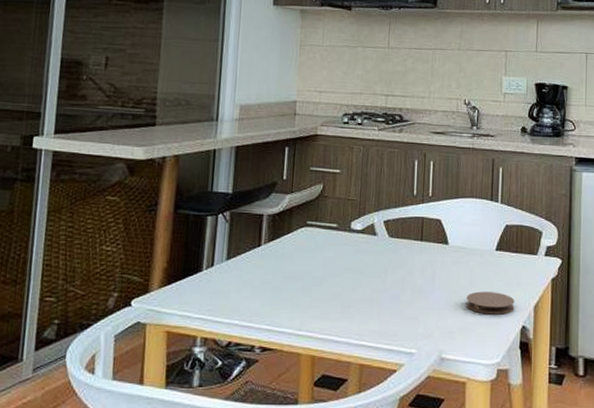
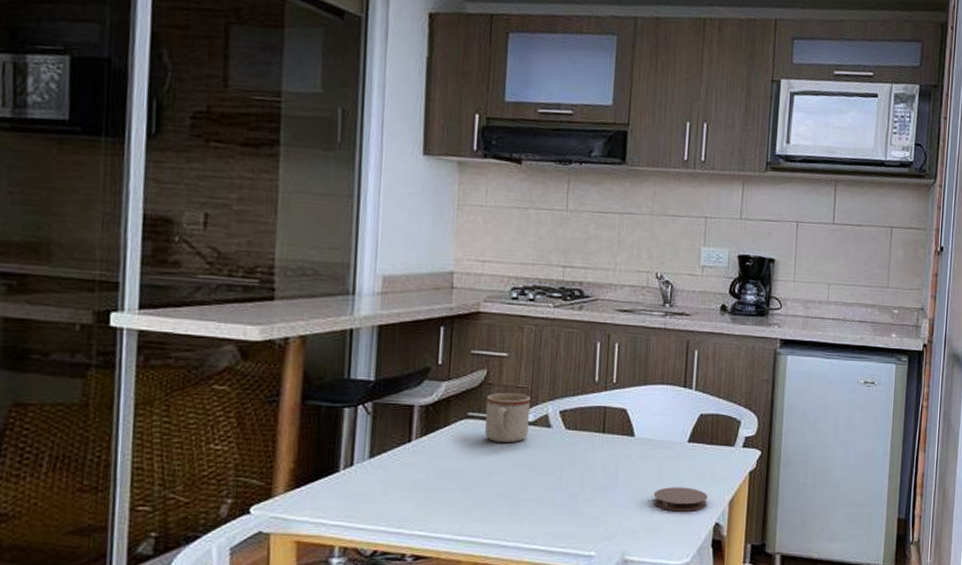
mug: none [321,204,359,249] -> present [485,392,530,443]

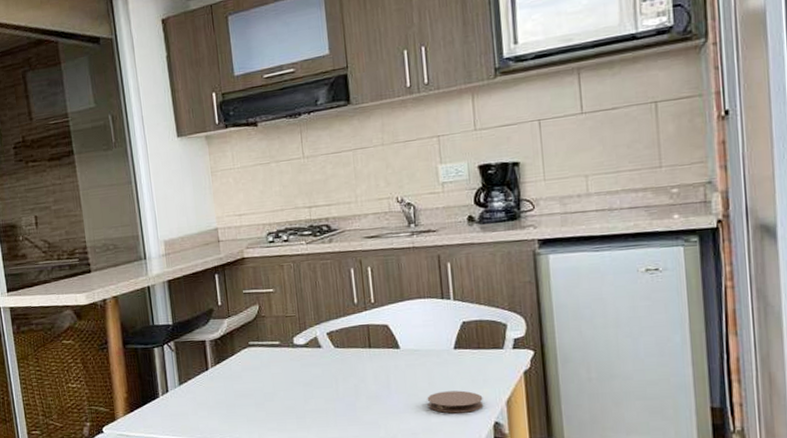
mug: present [485,392,530,443] -> none [262,321,302,365]

